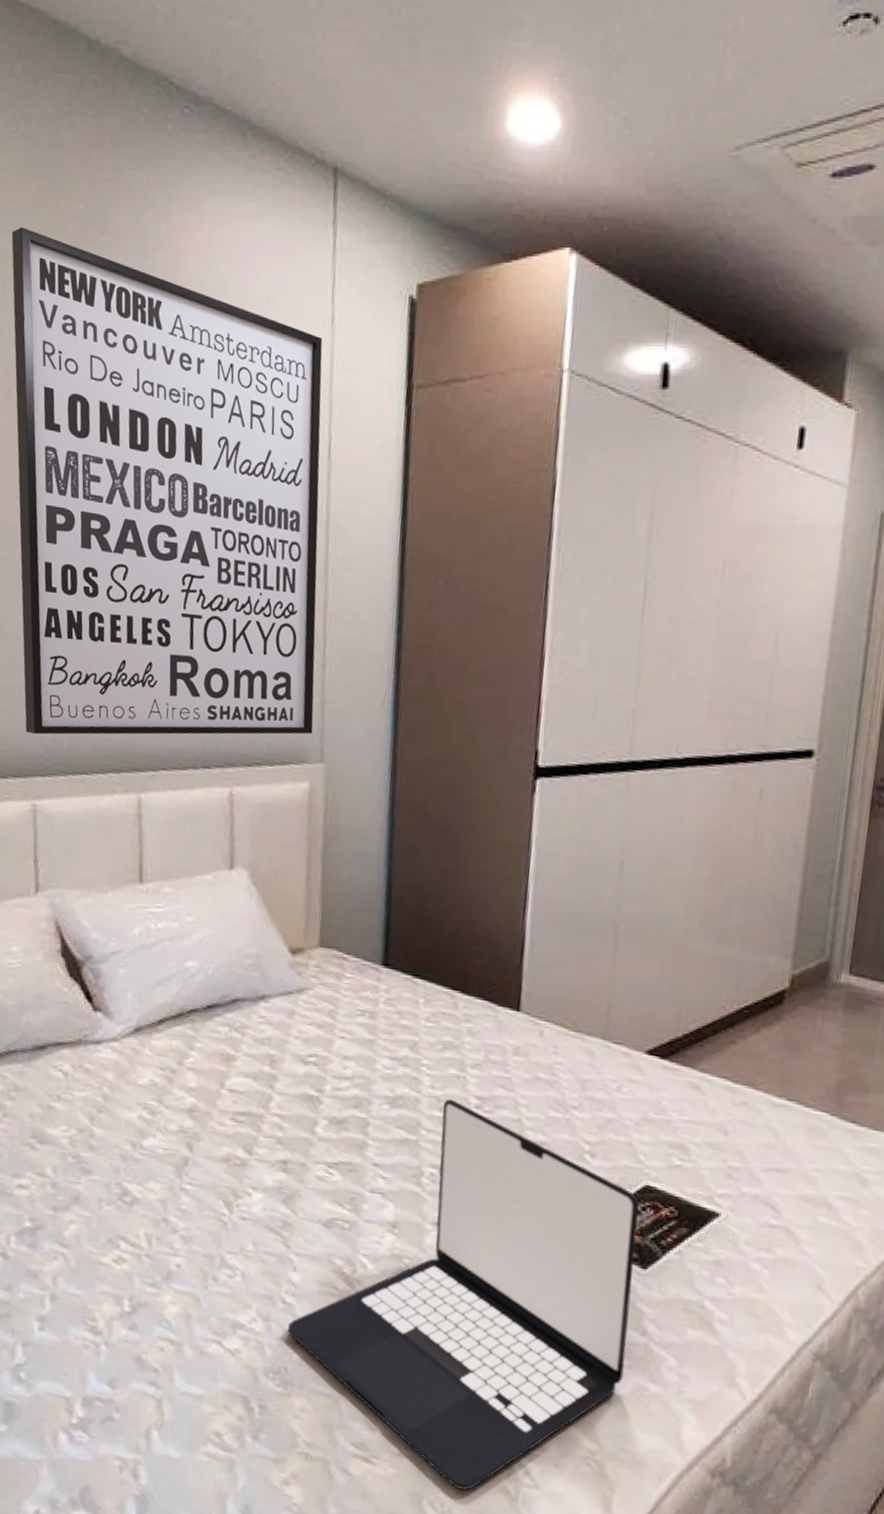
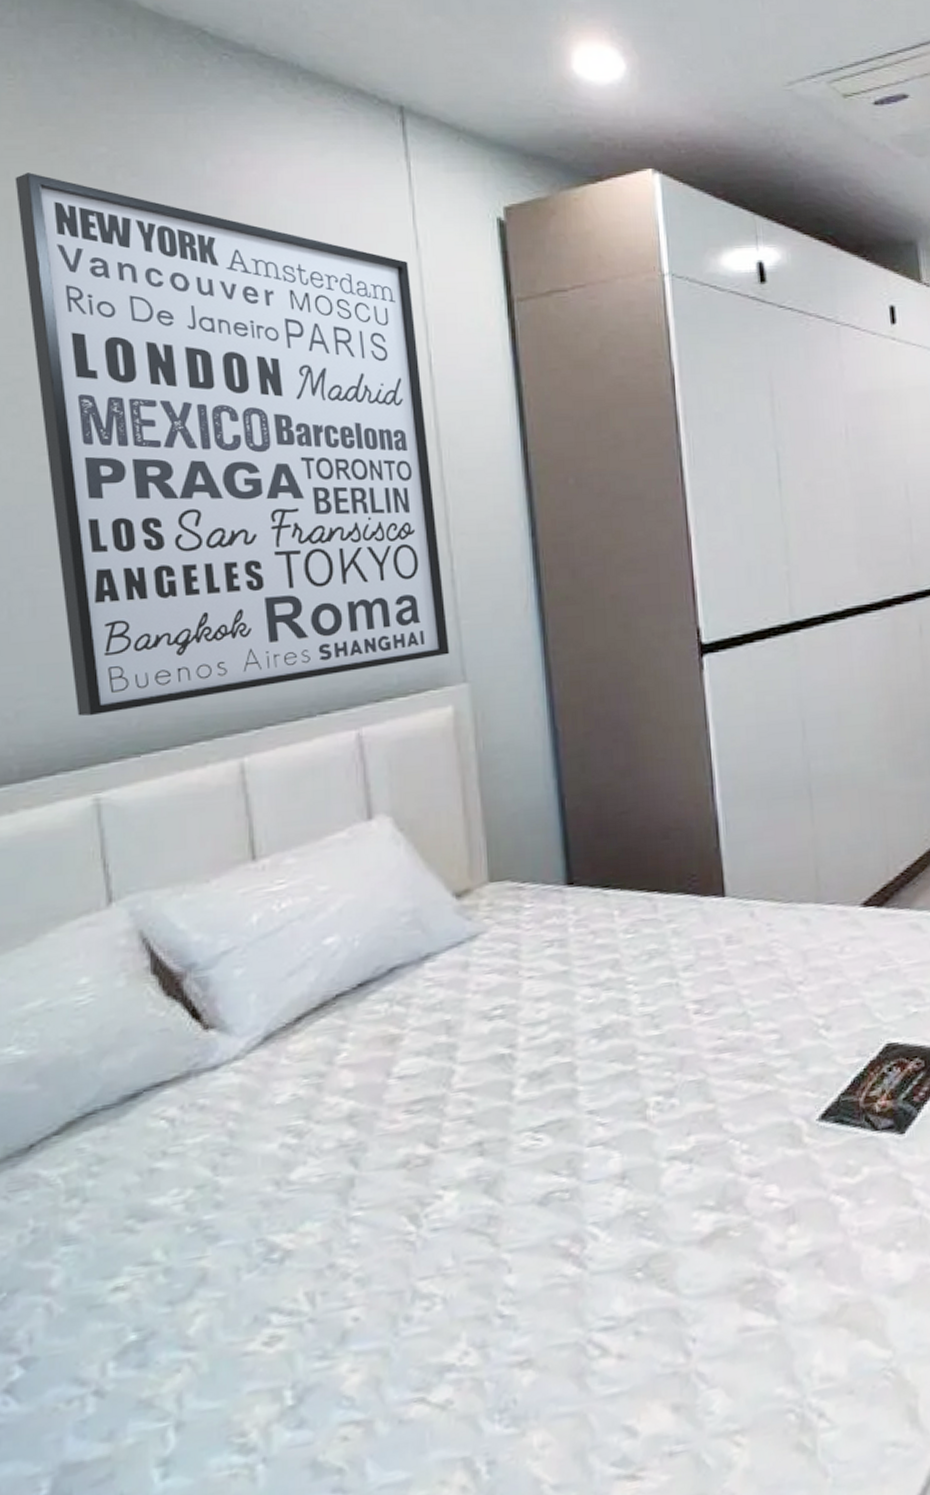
laptop: present [287,1098,640,1491] -> none [509,1011,903,1468]

